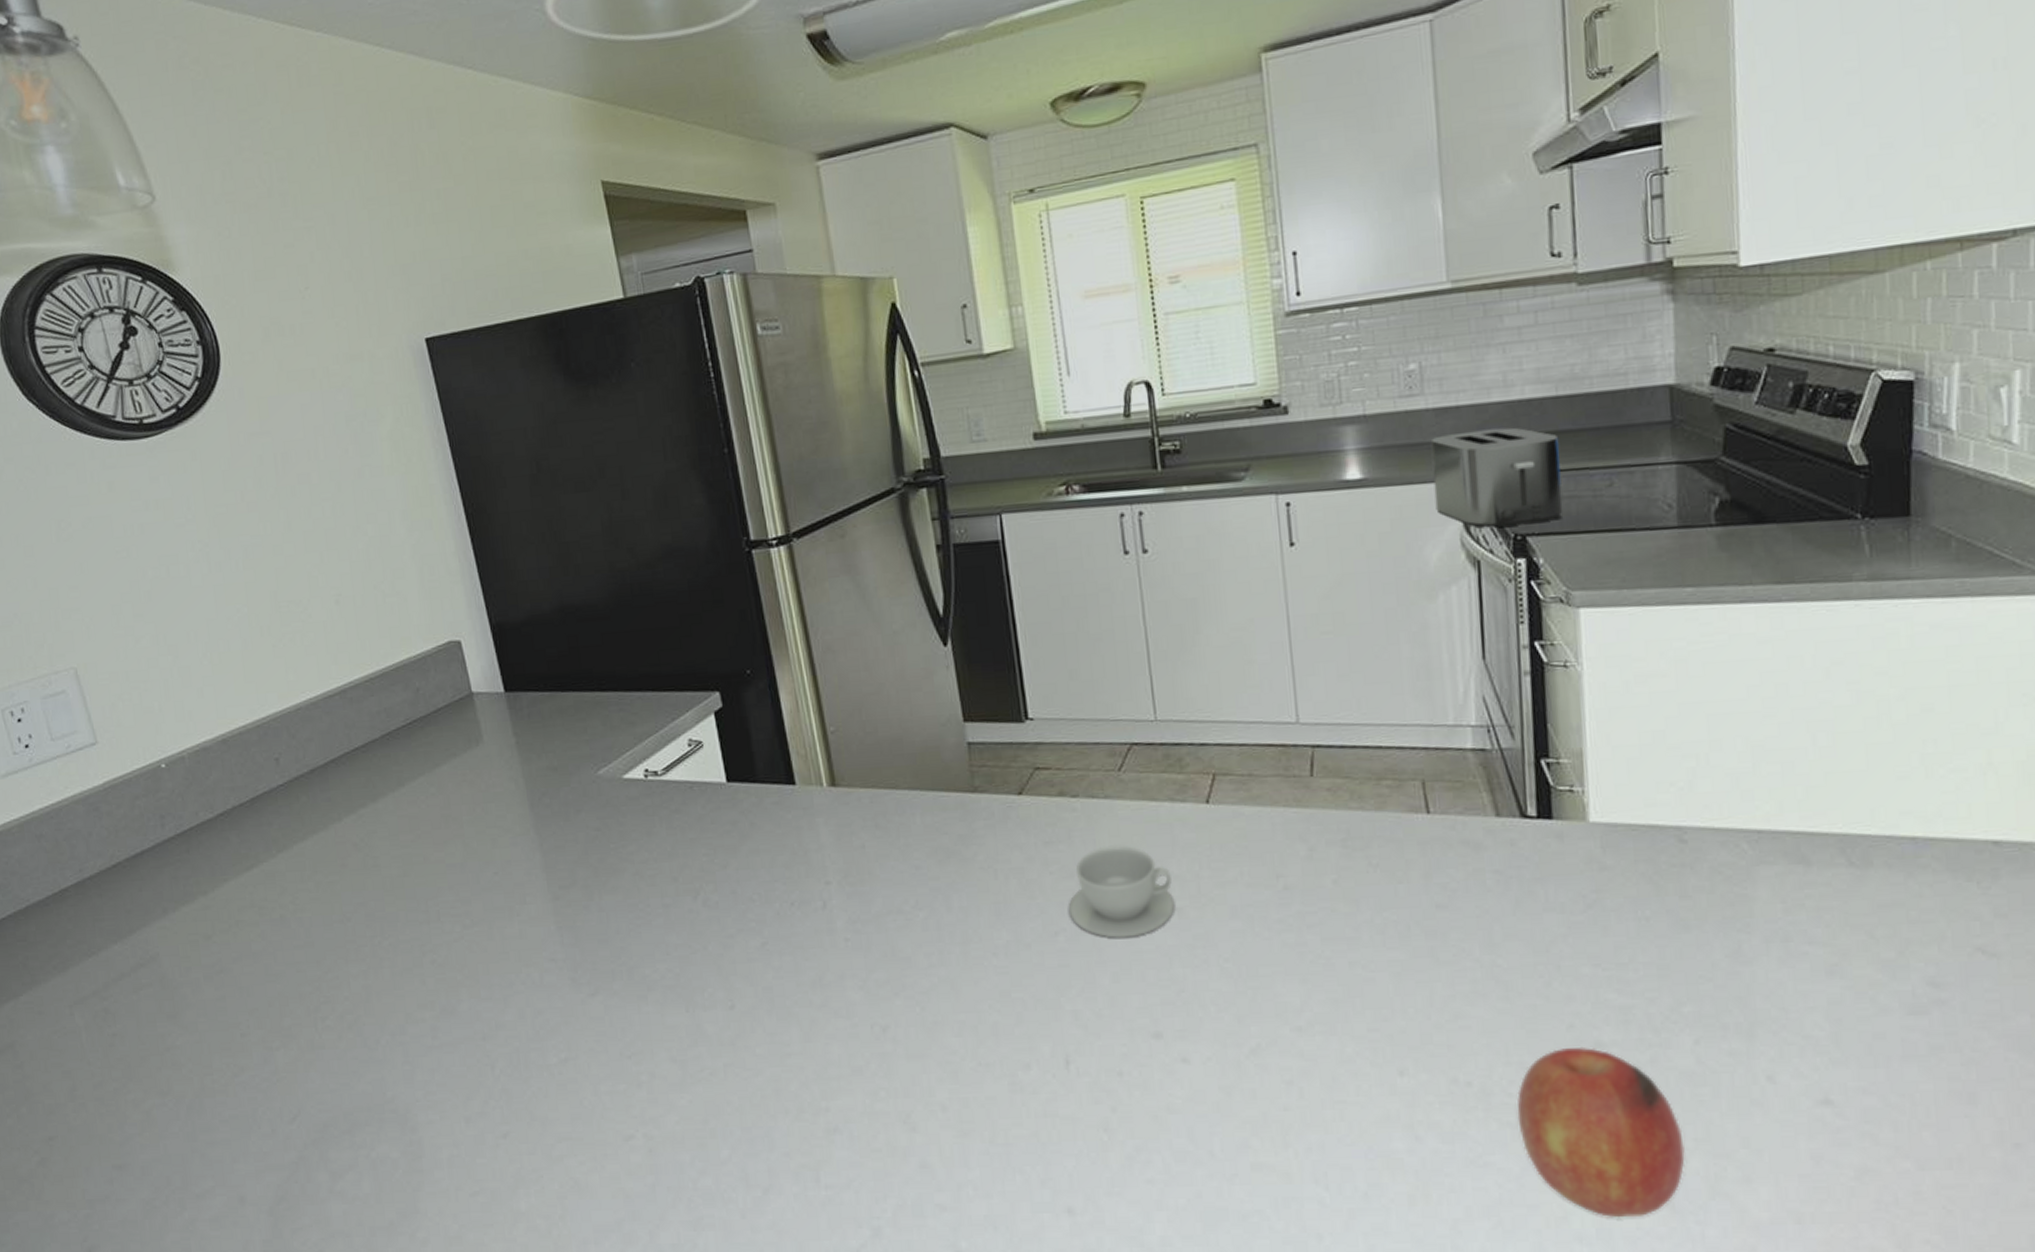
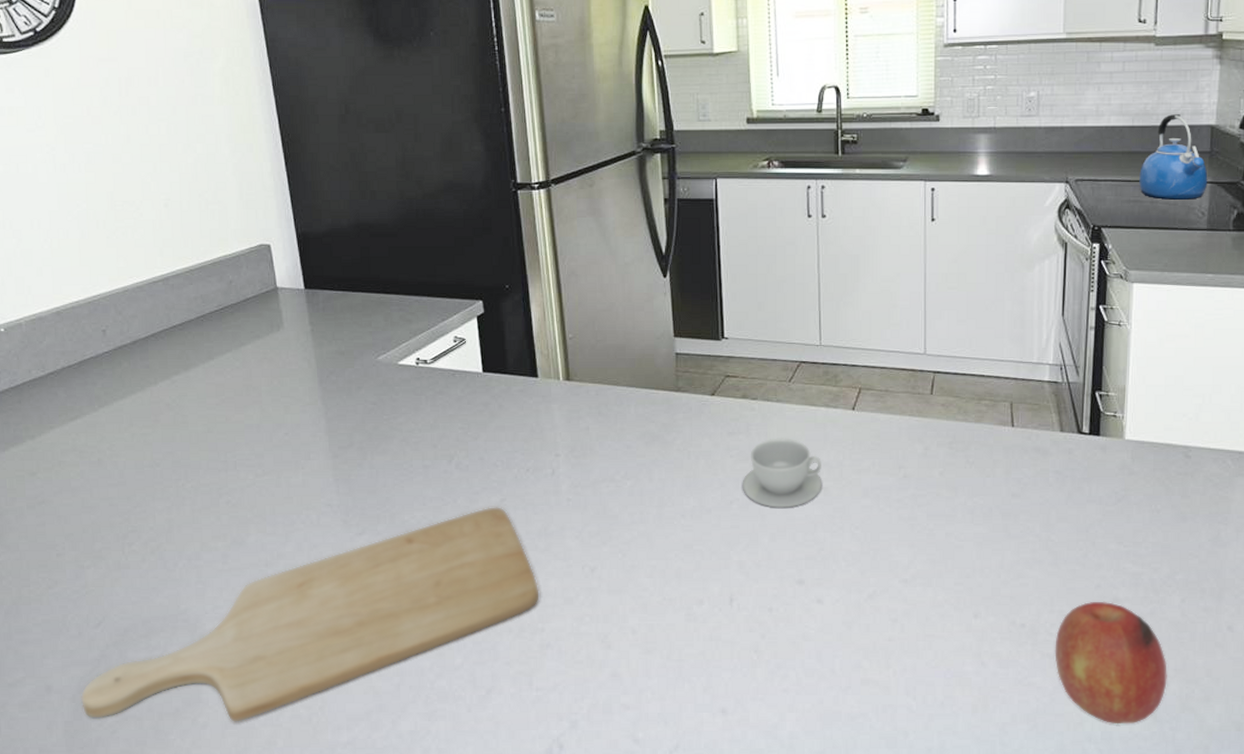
chopping board: none [278,951,819,1239] -> present [80,506,539,723]
toaster: present [1430,427,1563,529] -> none [1039,146,1131,219]
kettle: none [1573,374,1673,491] -> present [1139,114,1208,200]

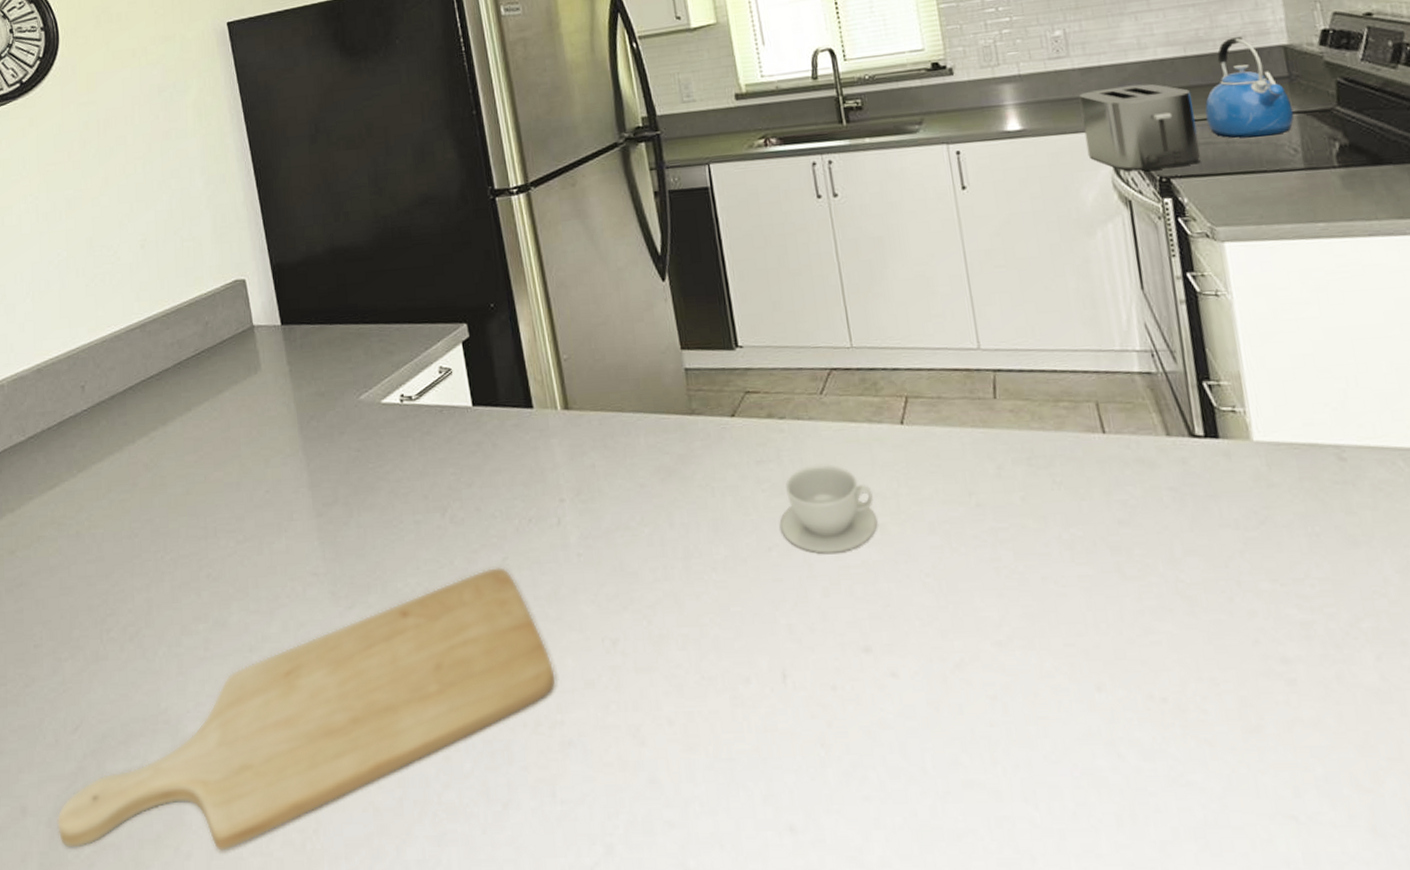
toaster: none [1039,146,1131,219] -> present [1078,83,1201,173]
fruit: present [1055,601,1167,723] -> none [1211,662,1381,840]

